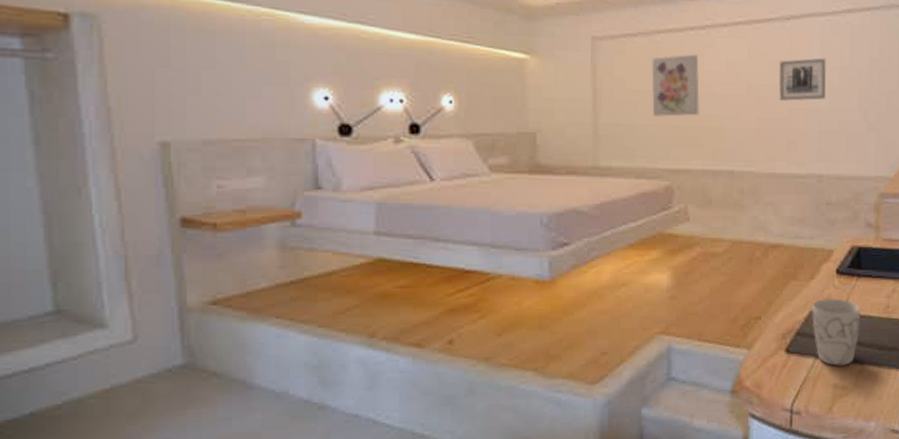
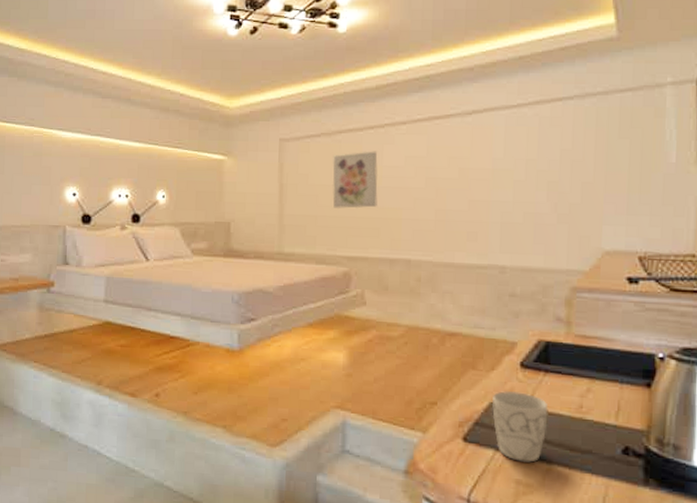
wall art: present [779,58,826,101] -> none [459,150,511,193]

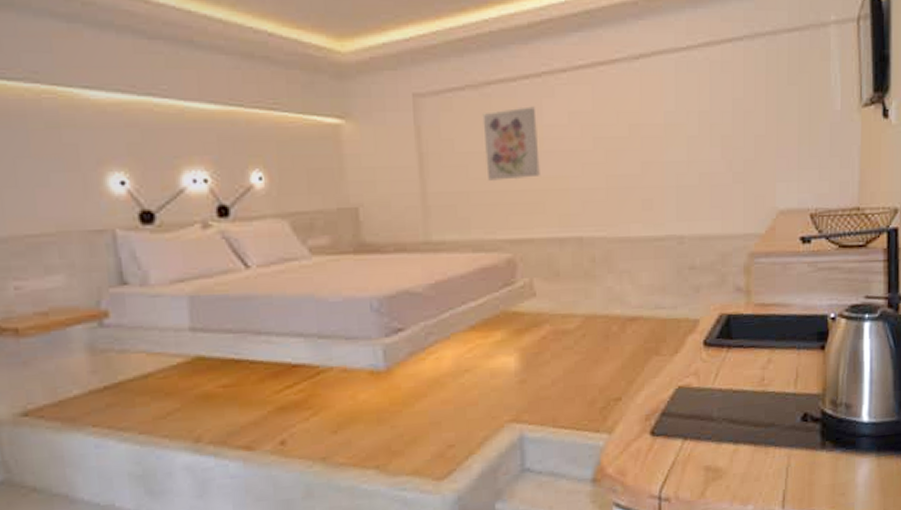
mug: present [492,390,549,463] -> none [678,373,733,447]

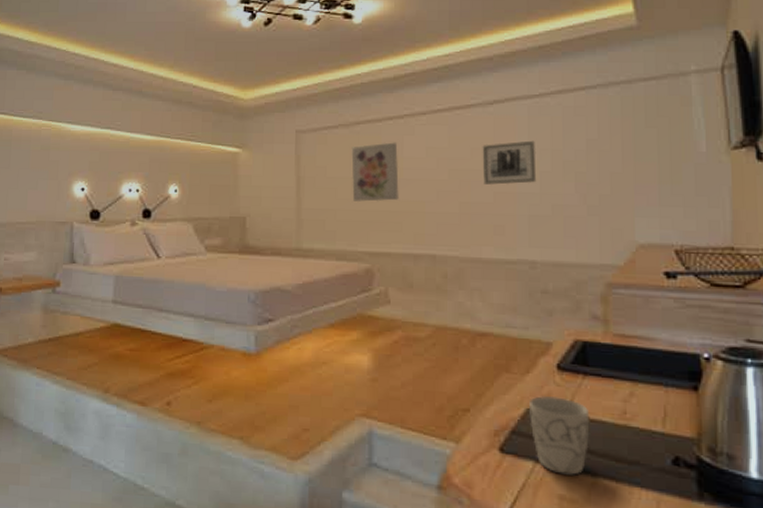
wall art: none [628,101,684,154] -> present [482,140,537,185]
mug: none [678,373,733,447] -> present [529,395,590,475]

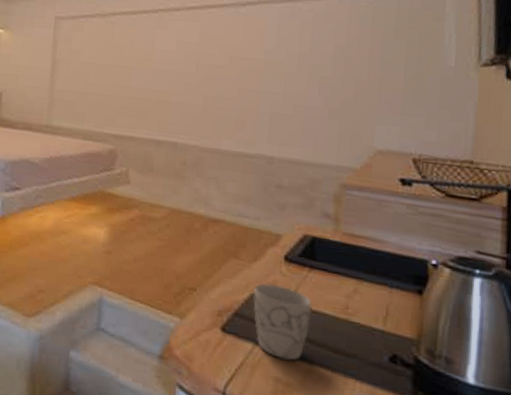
wall art: present [351,142,399,202] -> none [103,34,150,89]
wall art: present [482,140,537,185] -> none [229,42,283,83]

